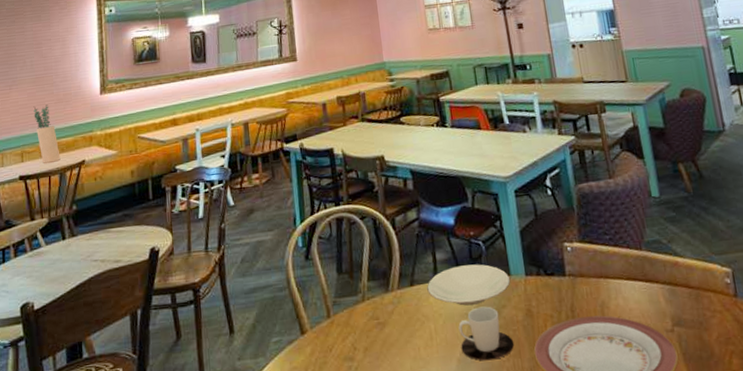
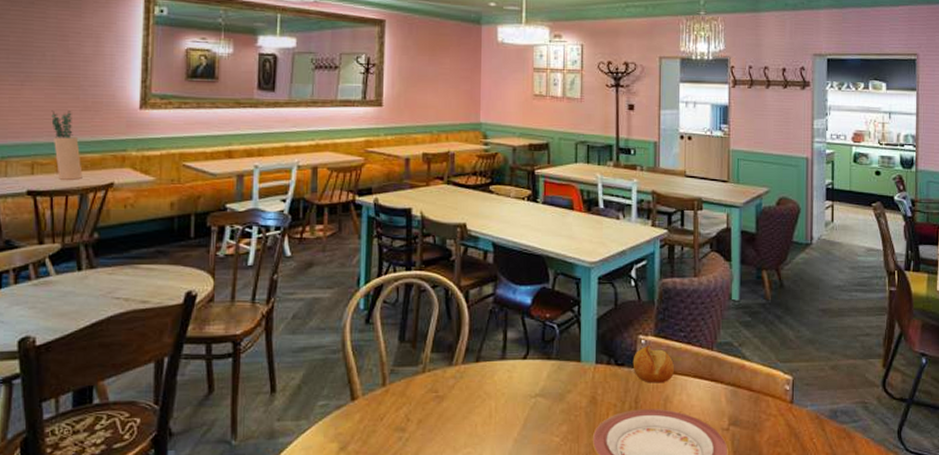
saucer: present [427,264,511,306] -> none [493,347,580,387]
cup: present [458,306,514,361] -> none [520,390,573,443]
bread roll: none [562,252,606,291] -> present [632,345,675,383]

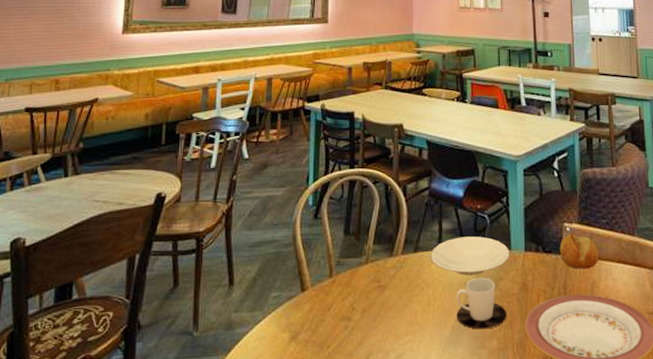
vase: present [51,110,83,180] -> none [48,38,72,97]
saucer: none [493,347,580,387] -> present [430,236,511,275]
cup: none [520,390,573,443] -> present [456,277,506,329]

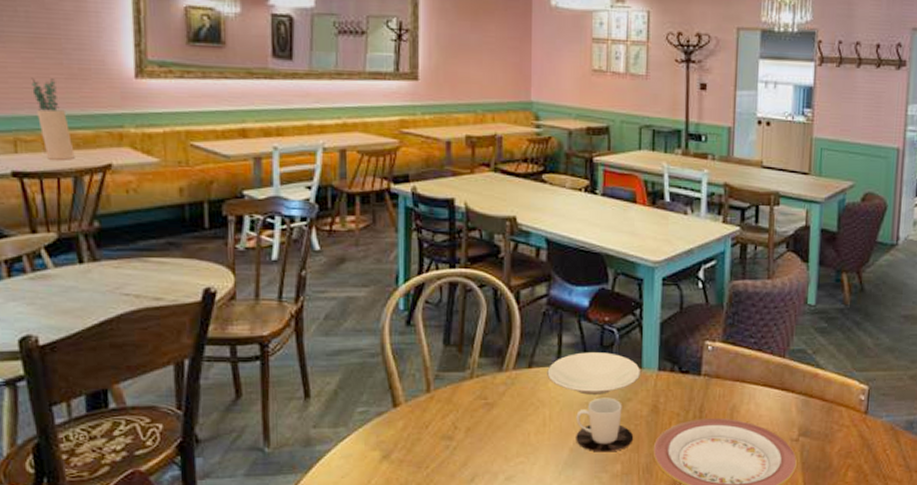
vase: none [48,38,72,97] -> present [31,78,75,160]
bread roll: present [559,232,600,269] -> none [698,352,744,392]

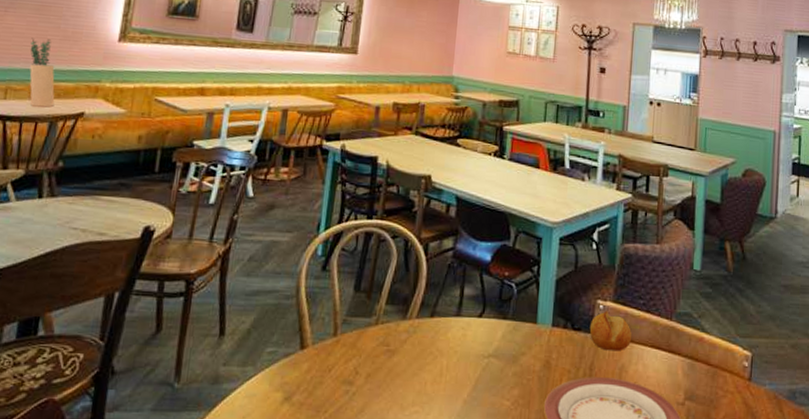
saucer: present [547,352,641,395] -> none [447,304,536,348]
cup: present [576,397,633,453] -> none [470,350,525,407]
bread roll: none [698,352,744,392] -> present [589,311,632,352]

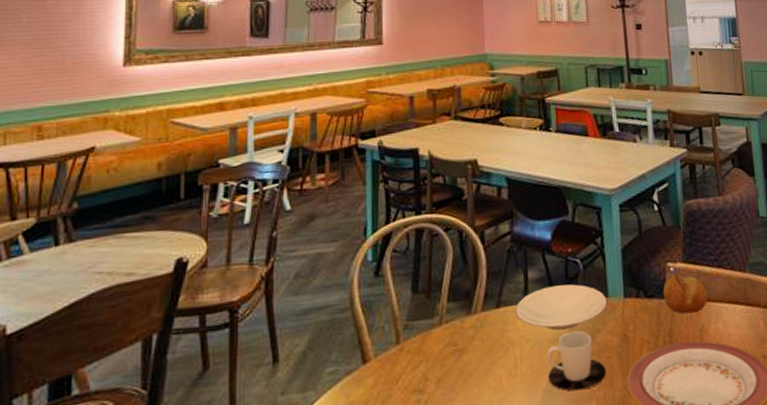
vase: present [29,38,55,108] -> none [26,74,61,148]
saucer: none [447,304,536,348] -> present [515,284,608,330]
cup: none [470,350,525,407] -> present [547,331,605,391]

